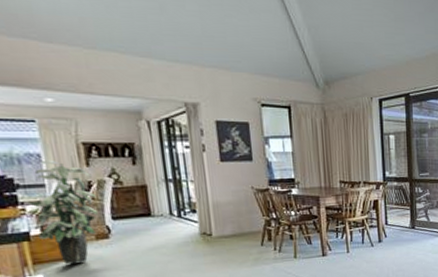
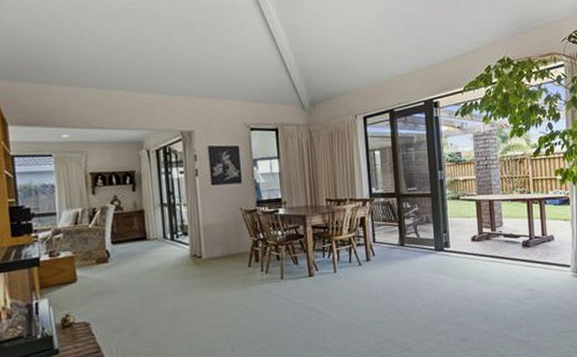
indoor plant: present [27,159,97,264] -> none [40,189,99,288]

